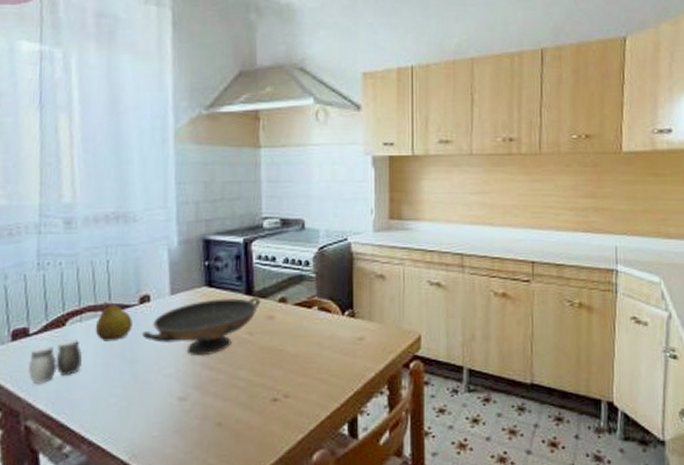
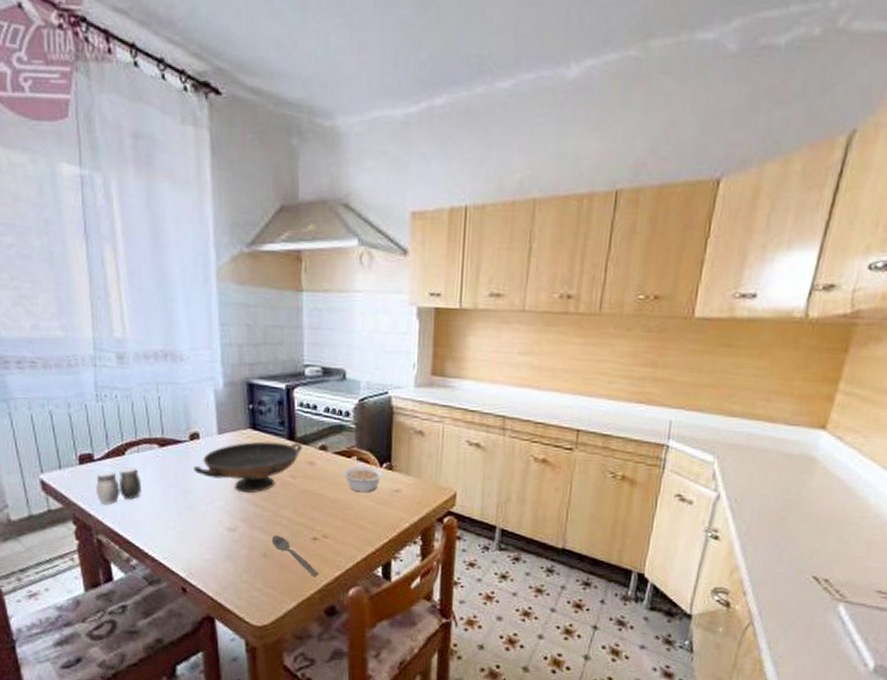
fruit: present [95,301,133,342] -> none [151,435,184,473]
spoon: none [227,400,279,443] -> present [271,535,318,576]
legume: none [305,316,345,344] -> present [344,466,383,493]

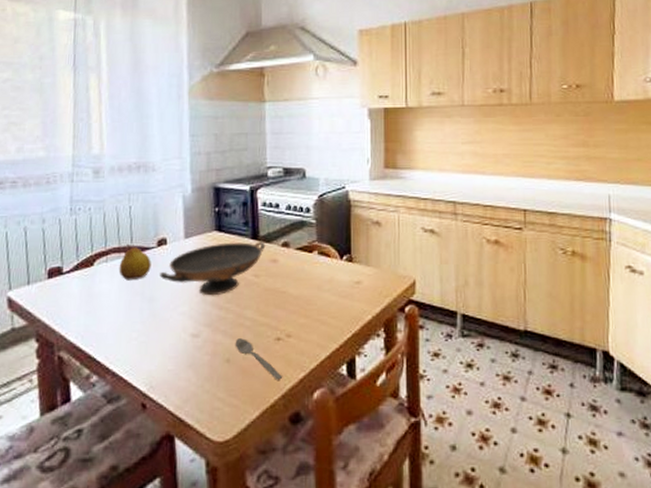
salt and pepper shaker: present [95,467,142,504] -> none [61,278,108,318]
fruit: none [151,435,184,473] -> present [119,243,151,281]
legume: present [344,466,383,493] -> none [306,260,344,287]

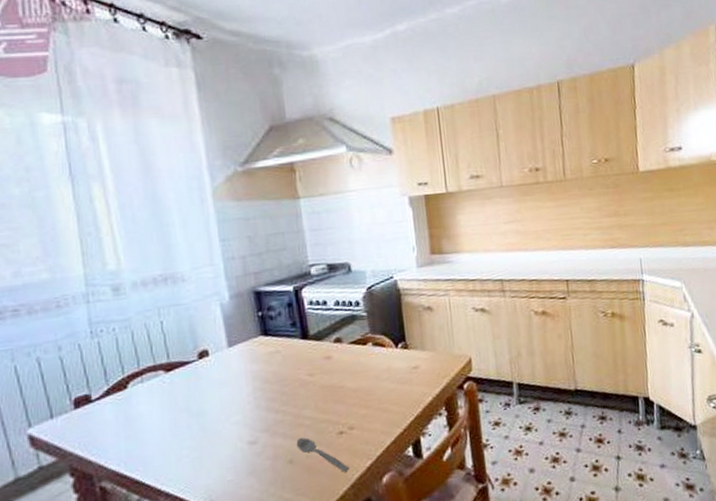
fruit: present [119,243,151,281] -> none [157,360,195,399]
decorative bowl: present [160,241,266,296] -> none [205,339,317,402]

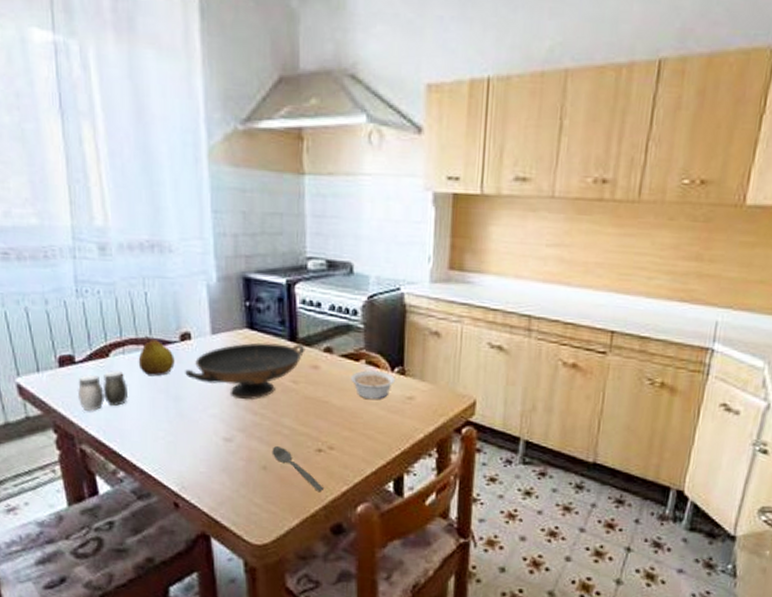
salt and pepper shaker: none [94,400,150,447] -> present [77,371,129,411]
fruit: none [157,360,195,399] -> present [138,335,175,377]
decorative bowl: none [205,339,317,402] -> present [185,342,305,400]
legume: none [361,349,400,377] -> present [351,370,395,400]

